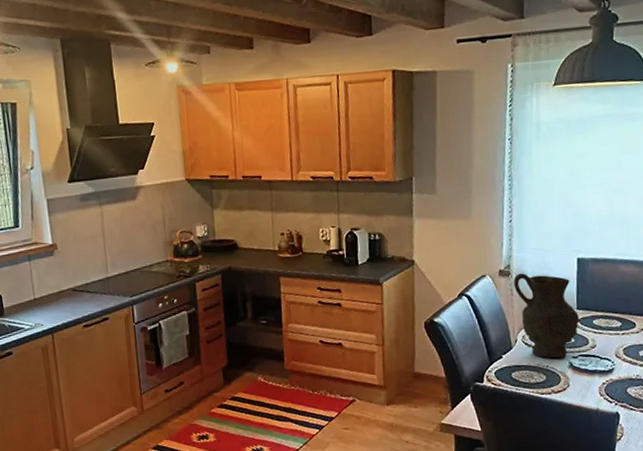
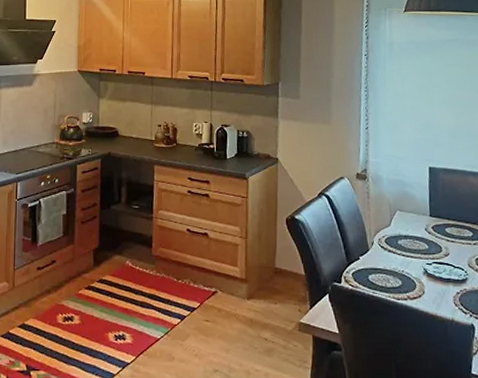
decorative vase: present [513,273,580,358] -> none [370,178,433,264]

